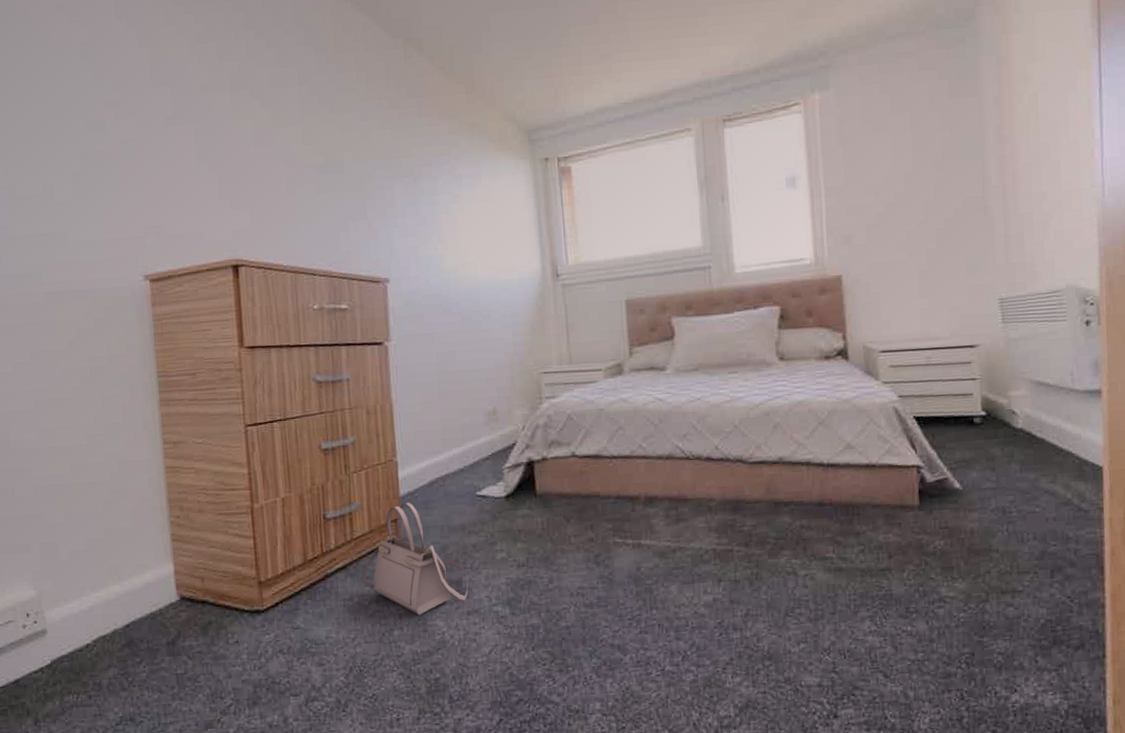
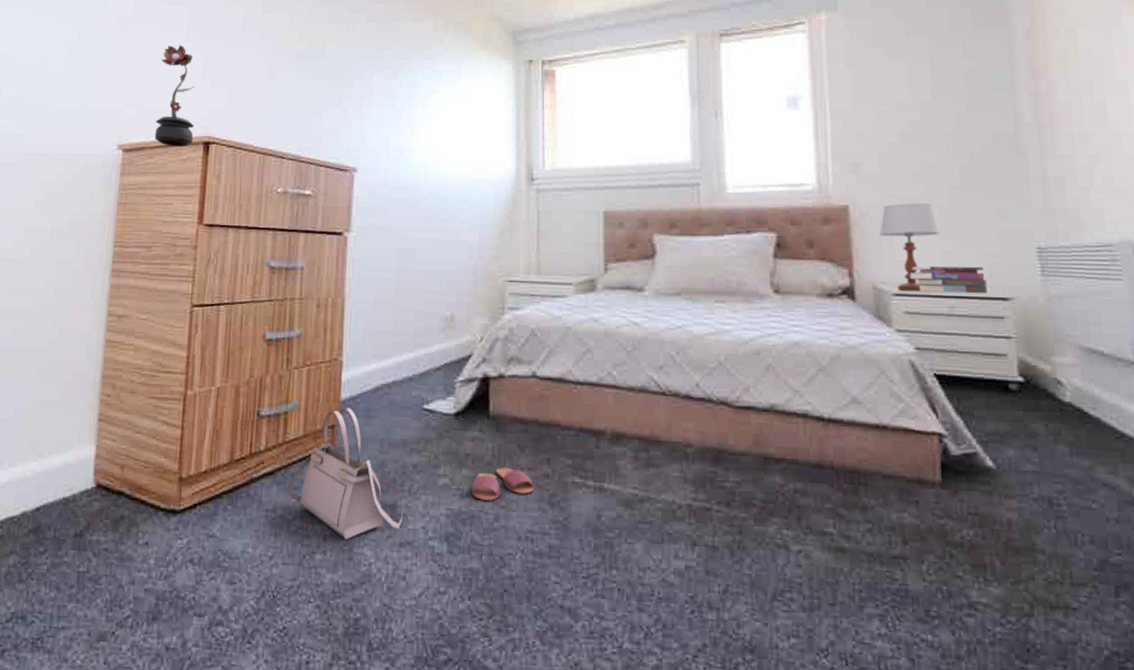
decorative plant: none [174,166,222,273] -> present [154,44,195,147]
slippers: none [526,537,581,567] -> present [472,467,534,501]
table lamp: none [868,267,919,349] -> present [879,203,940,292]
books: none [894,320,958,348] -> present [910,266,987,294]

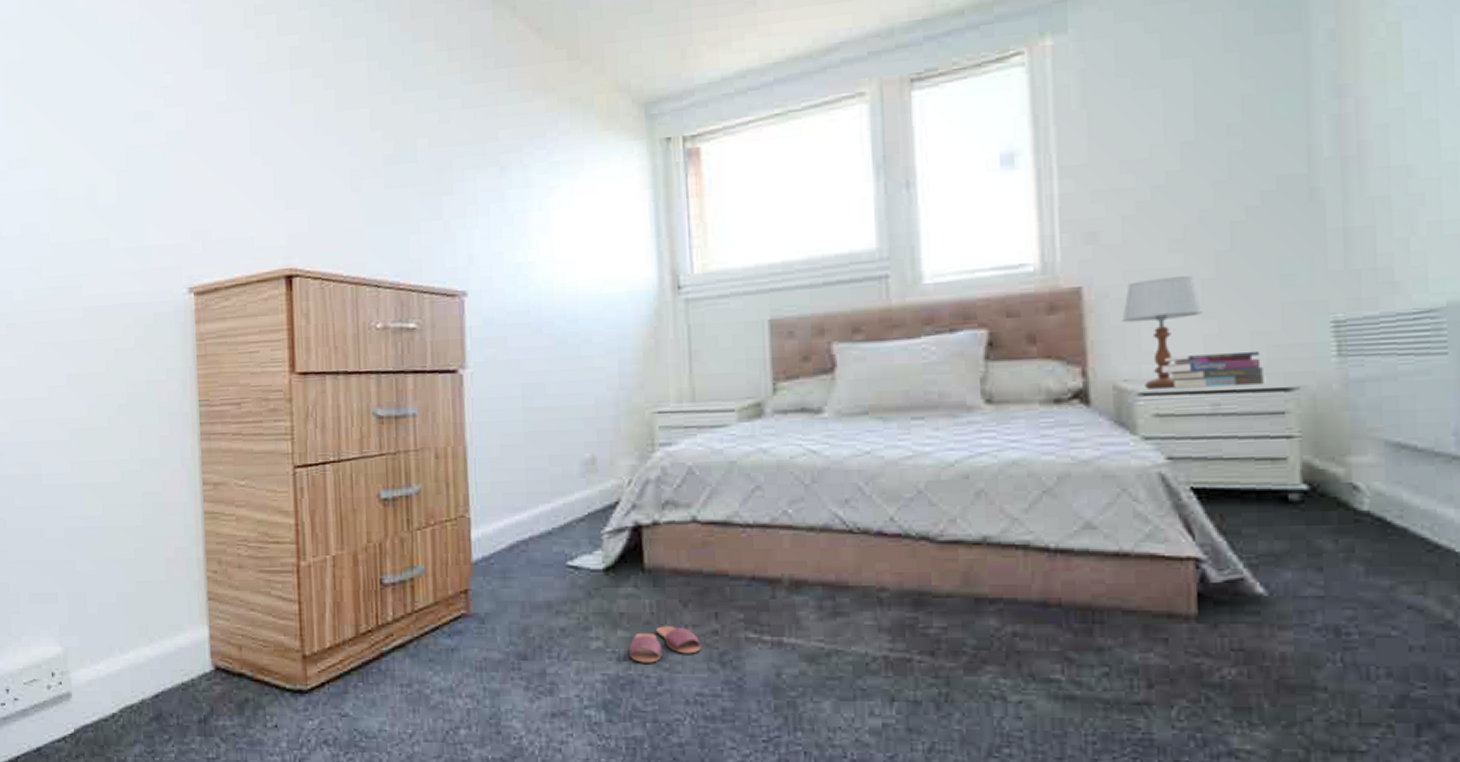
decorative plant: present [154,44,195,147] -> none [225,160,274,285]
handbag: present [287,408,404,540] -> none [421,569,554,713]

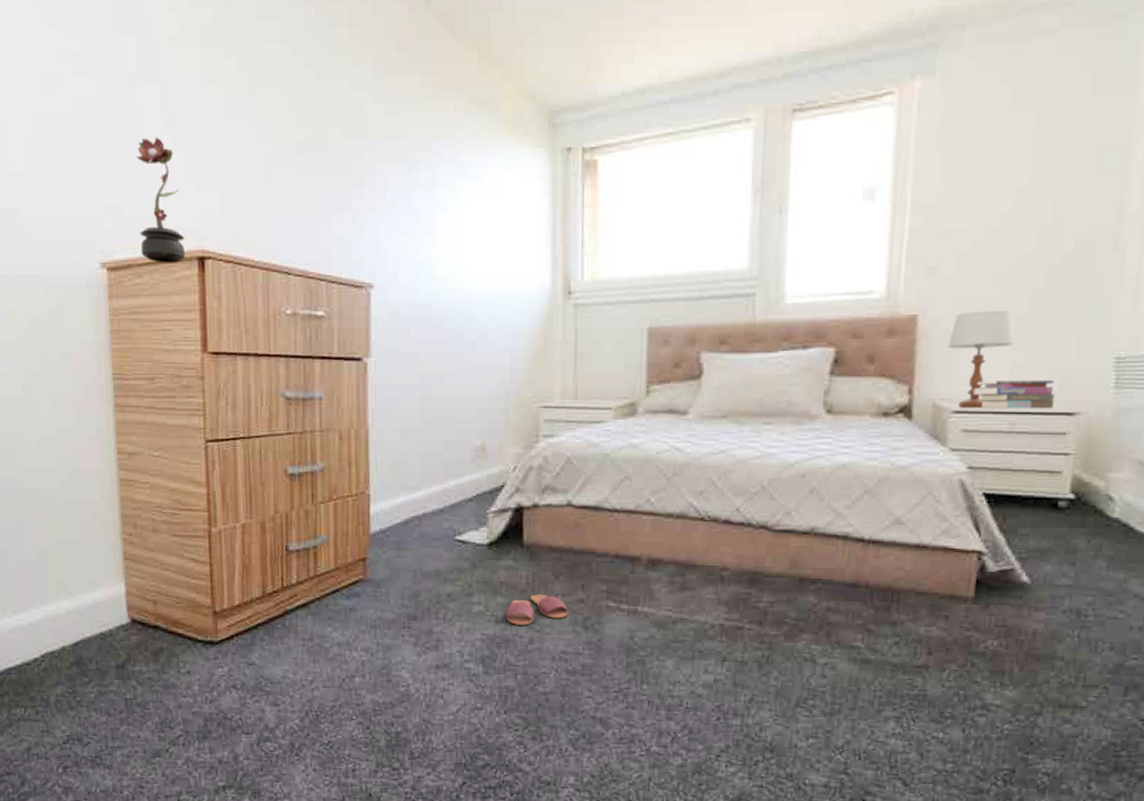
decorative plant: none [225,160,274,285] -> present [137,136,186,263]

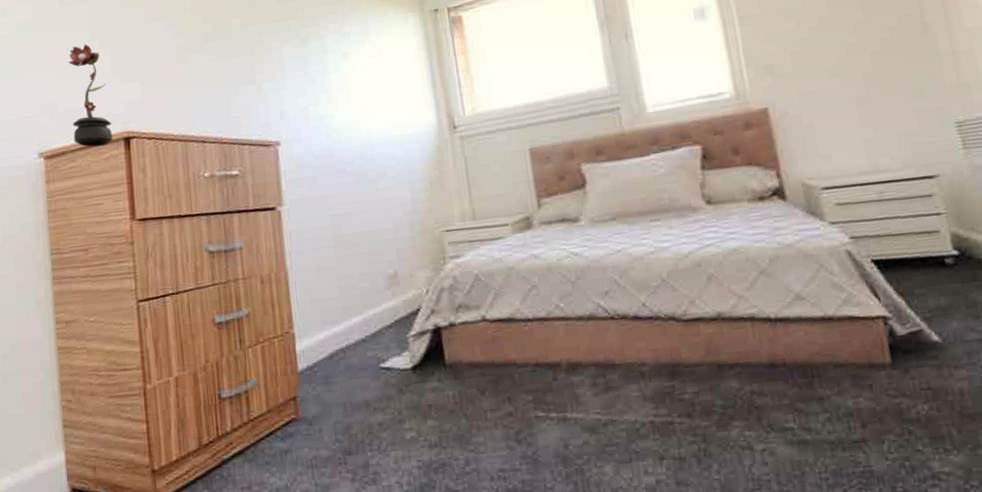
slippers: present [506,594,568,625] -> none [438,412,500,448]
table lamp: present [947,311,1013,409] -> none [801,94,860,185]
books: present [973,379,1055,409] -> none [835,148,913,183]

